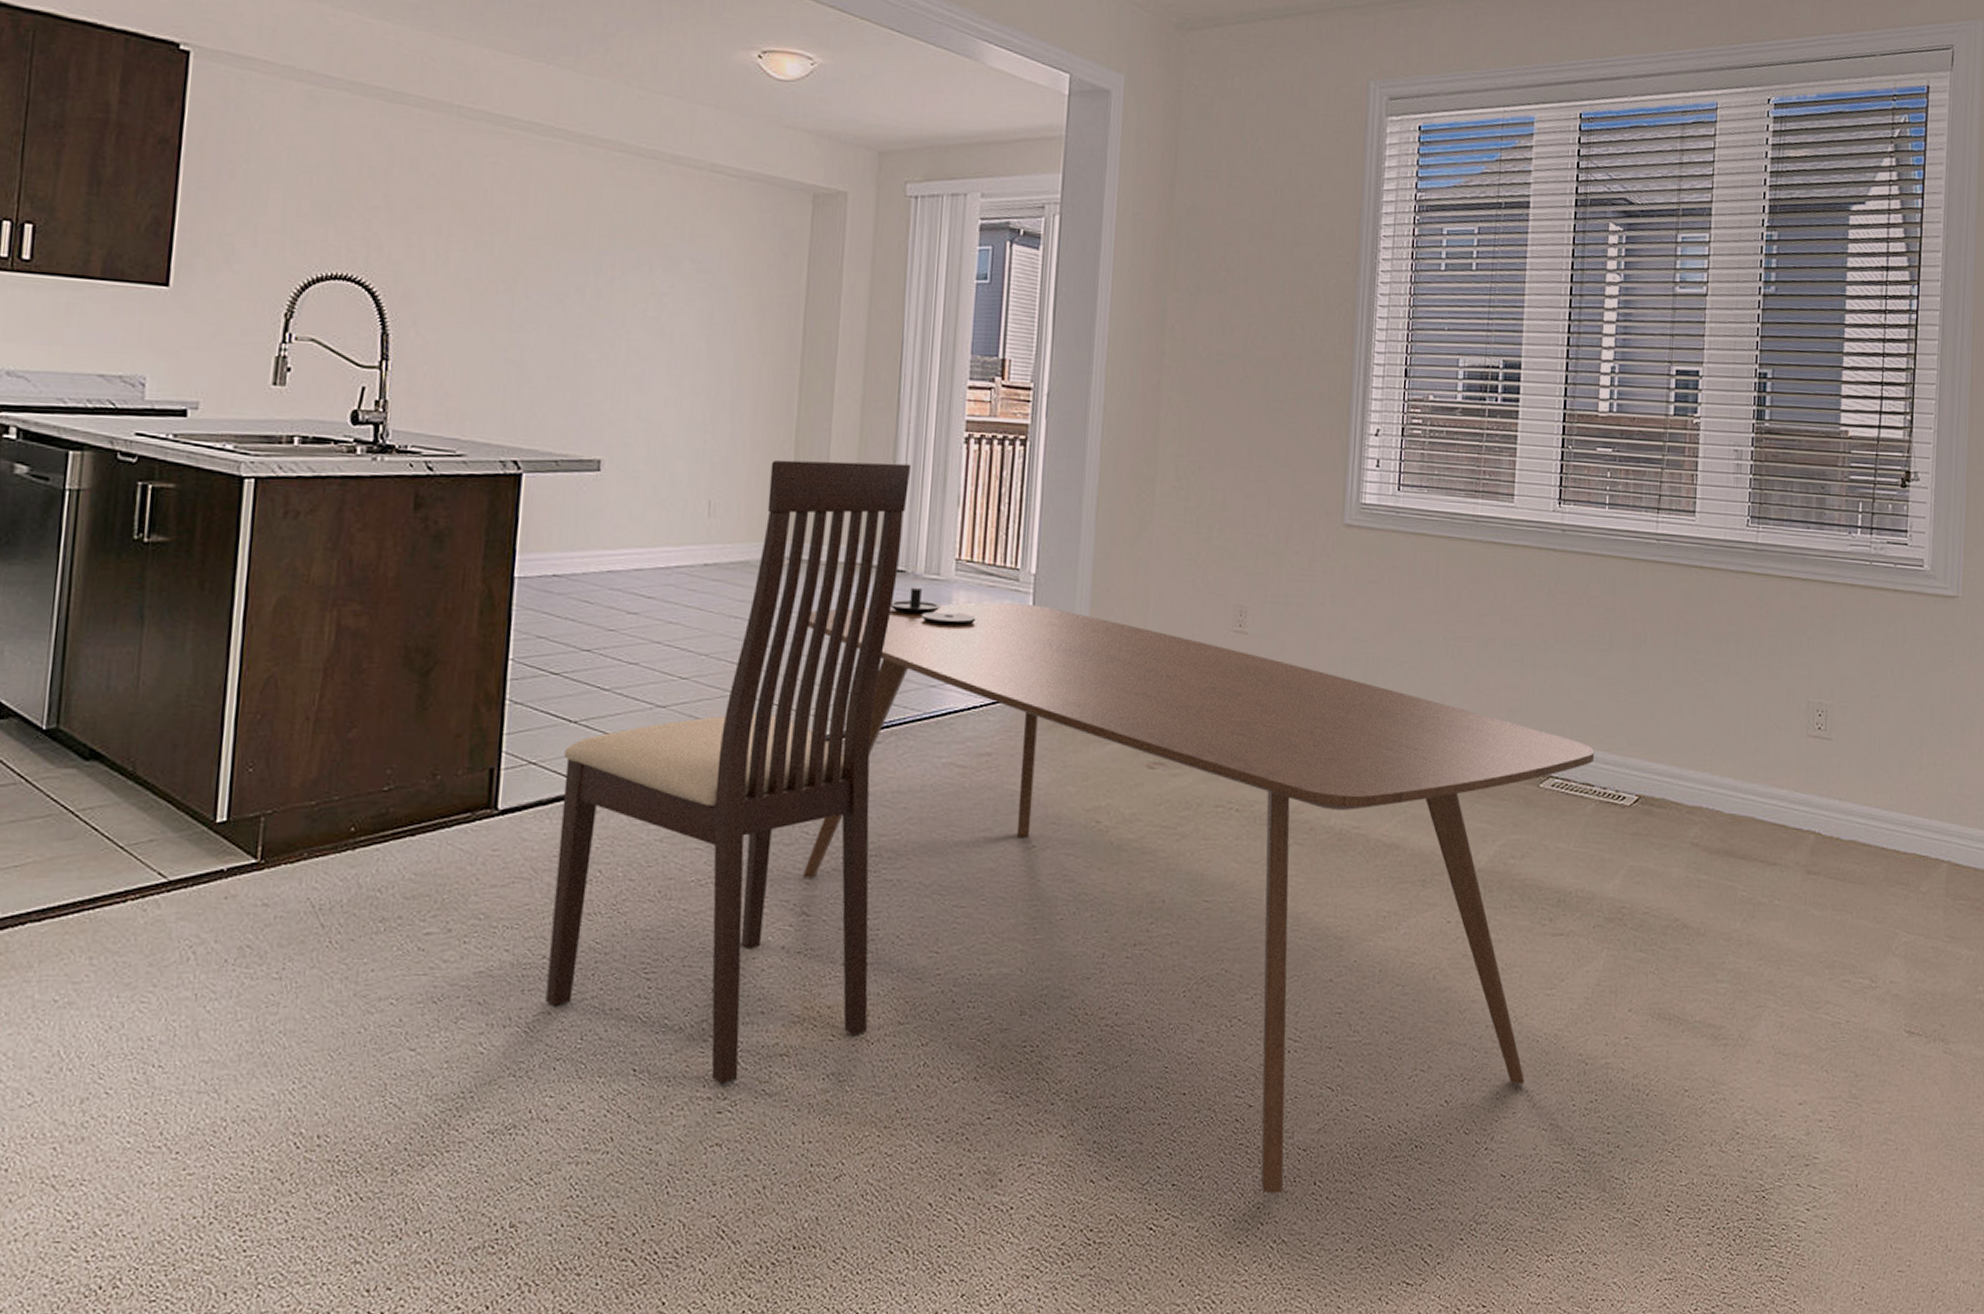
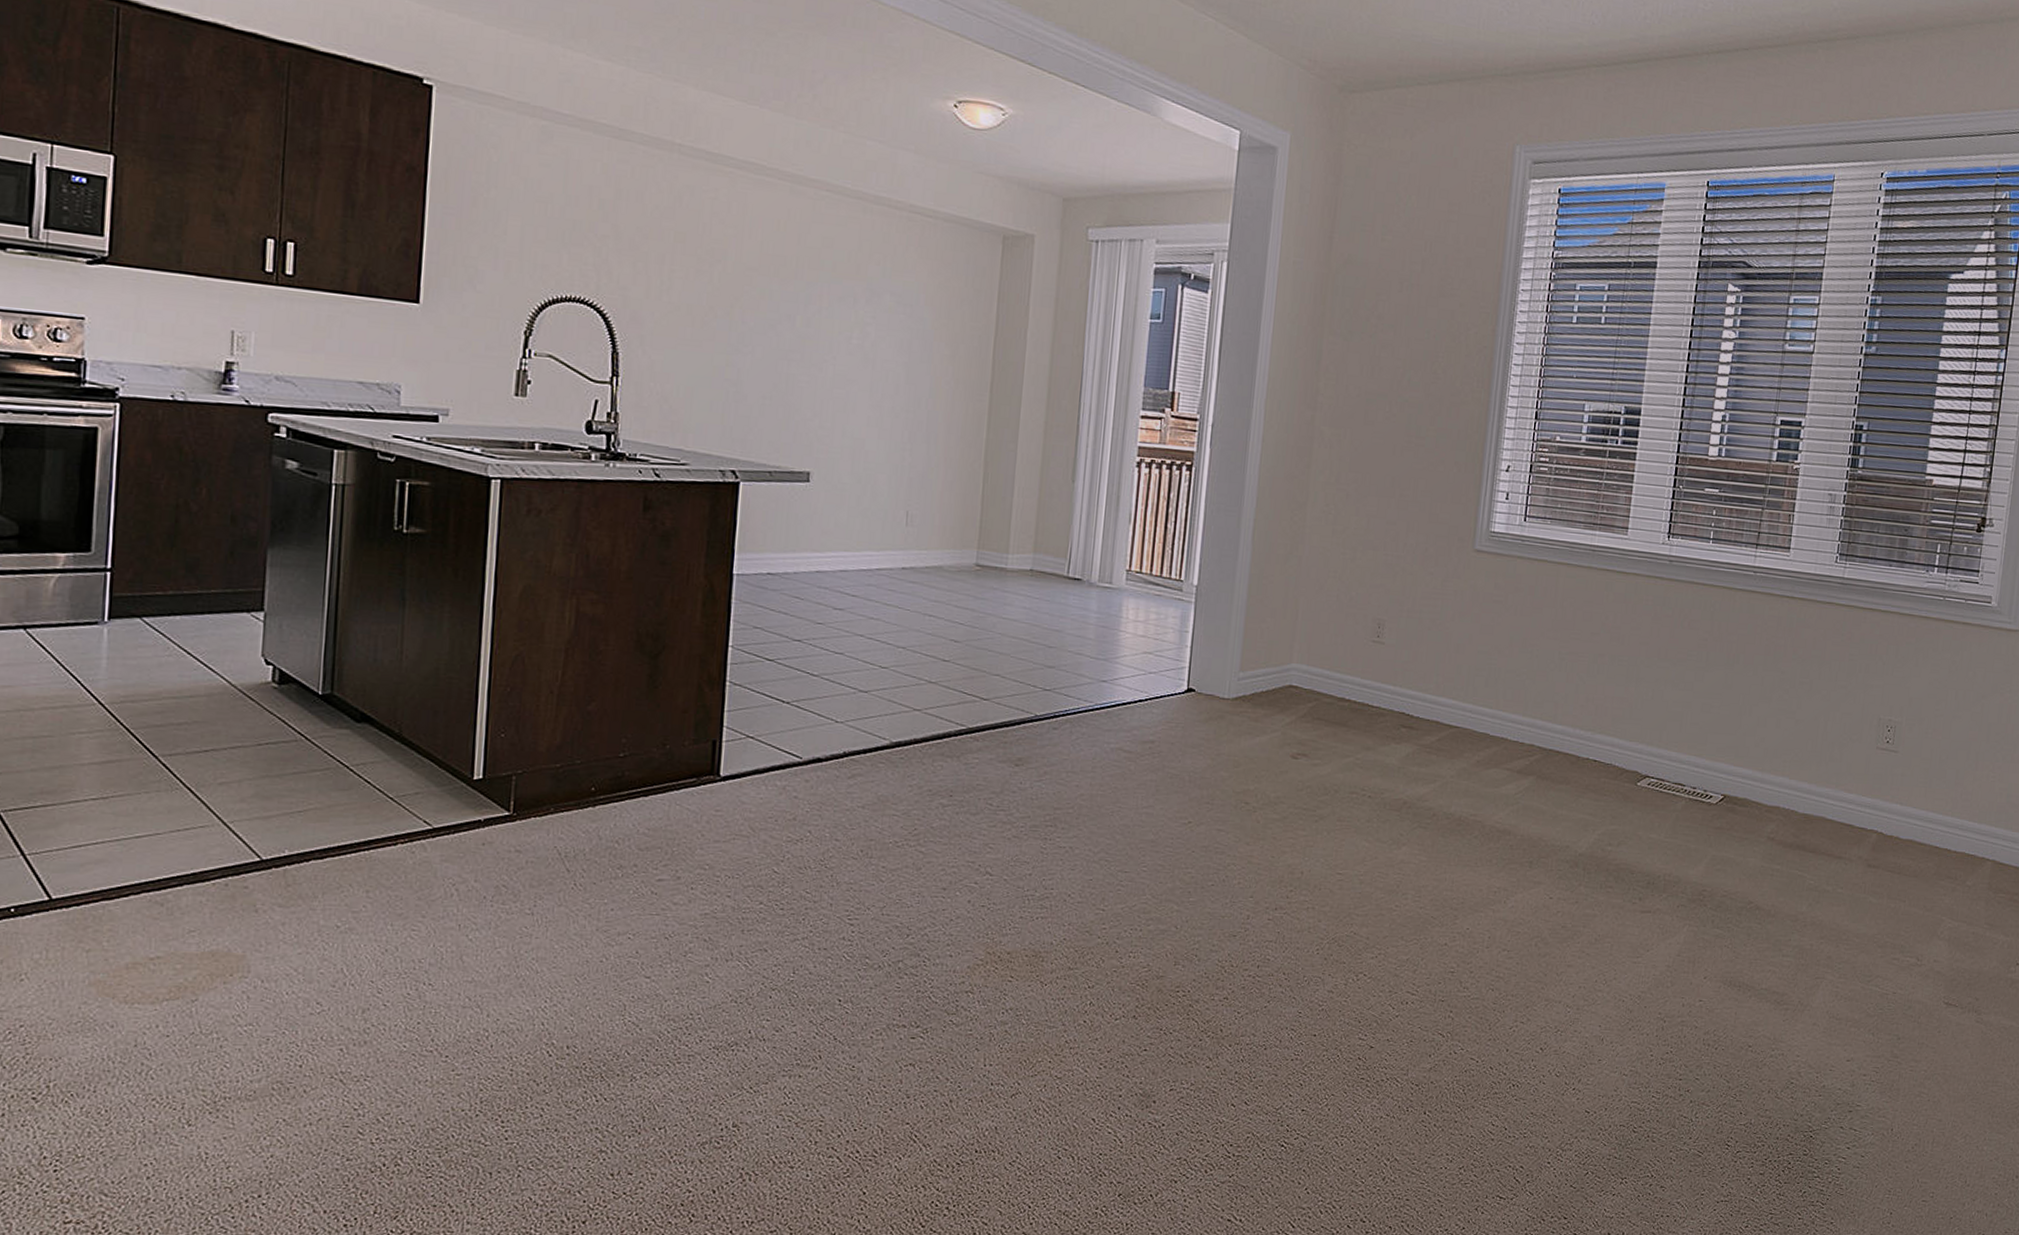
chair: present [546,459,912,1085] -> none [763,477,1089,1015]
dining table: present [803,603,1595,1194] -> none [987,609,1688,1120]
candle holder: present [890,587,976,627] -> none [1067,593,1144,630]

